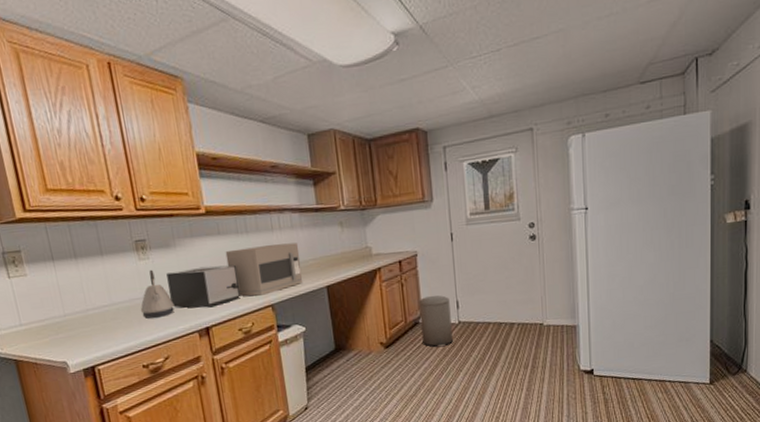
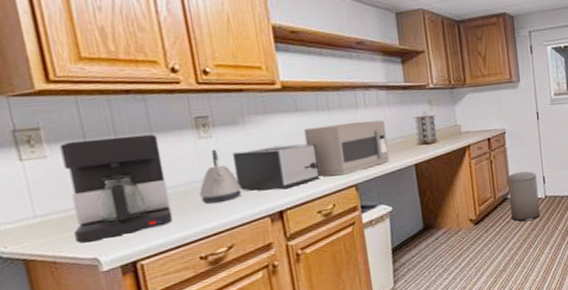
coffee maker: none [35,255,121,349] -> present [60,133,173,243]
spice rack: none [325,232,350,267] -> present [414,110,439,145]

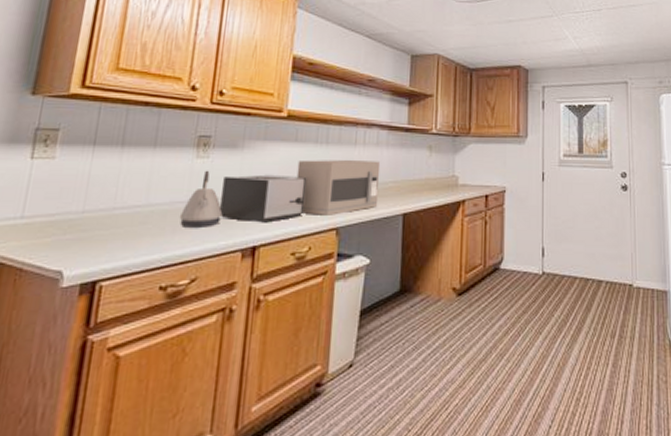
coffee maker: present [60,133,173,243] -> none [49,145,159,252]
spice rack: present [414,110,439,145] -> none [408,156,434,193]
pedal bin: present [507,171,540,222] -> none [501,238,535,301]

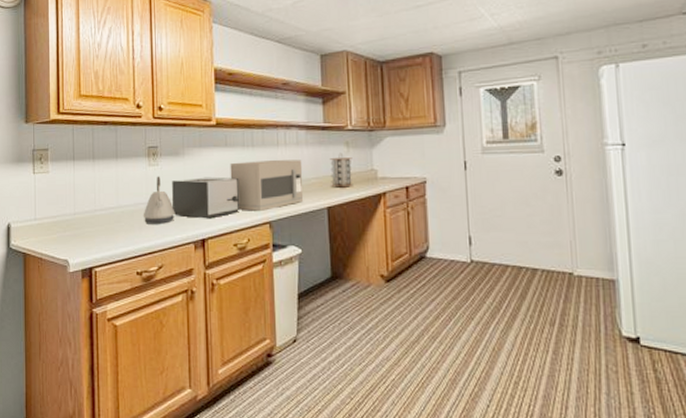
spice rack: none [408,156,434,193] -> present [330,152,354,188]

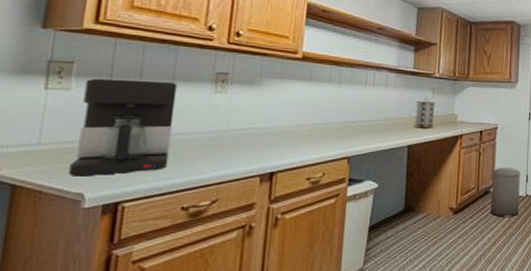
coffee maker: none [57,159,122,246] -> present [69,78,178,177]
kettle: present [143,176,175,226] -> none [199,104,242,157]
toaster: present [172,176,240,219] -> none [238,109,321,152]
microwave: present [230,159,303,211] -> none [311,97,389,146]
pedal bin: none [426,227,464,288] -> present [490,167,521,218]

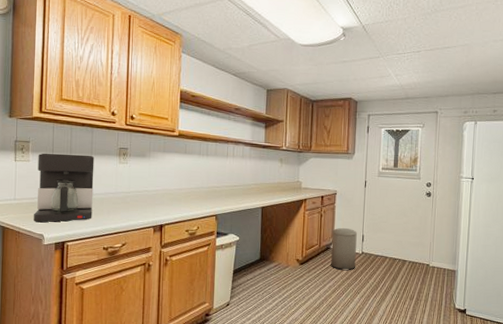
spice rack: present [412,97,437,129] -> none [265,166,284,193]

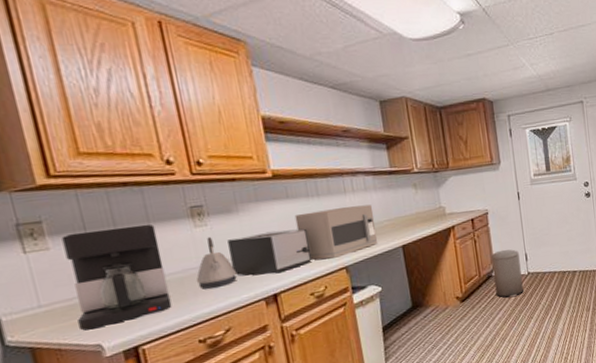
kettle: none [111,172,139,212] -> present [196,236,238,290]
toaster: none [137,176,194,209] -> present [227,228,313,276]
microwave: none [187,167,245,206] -> present [294,204,377,260]

